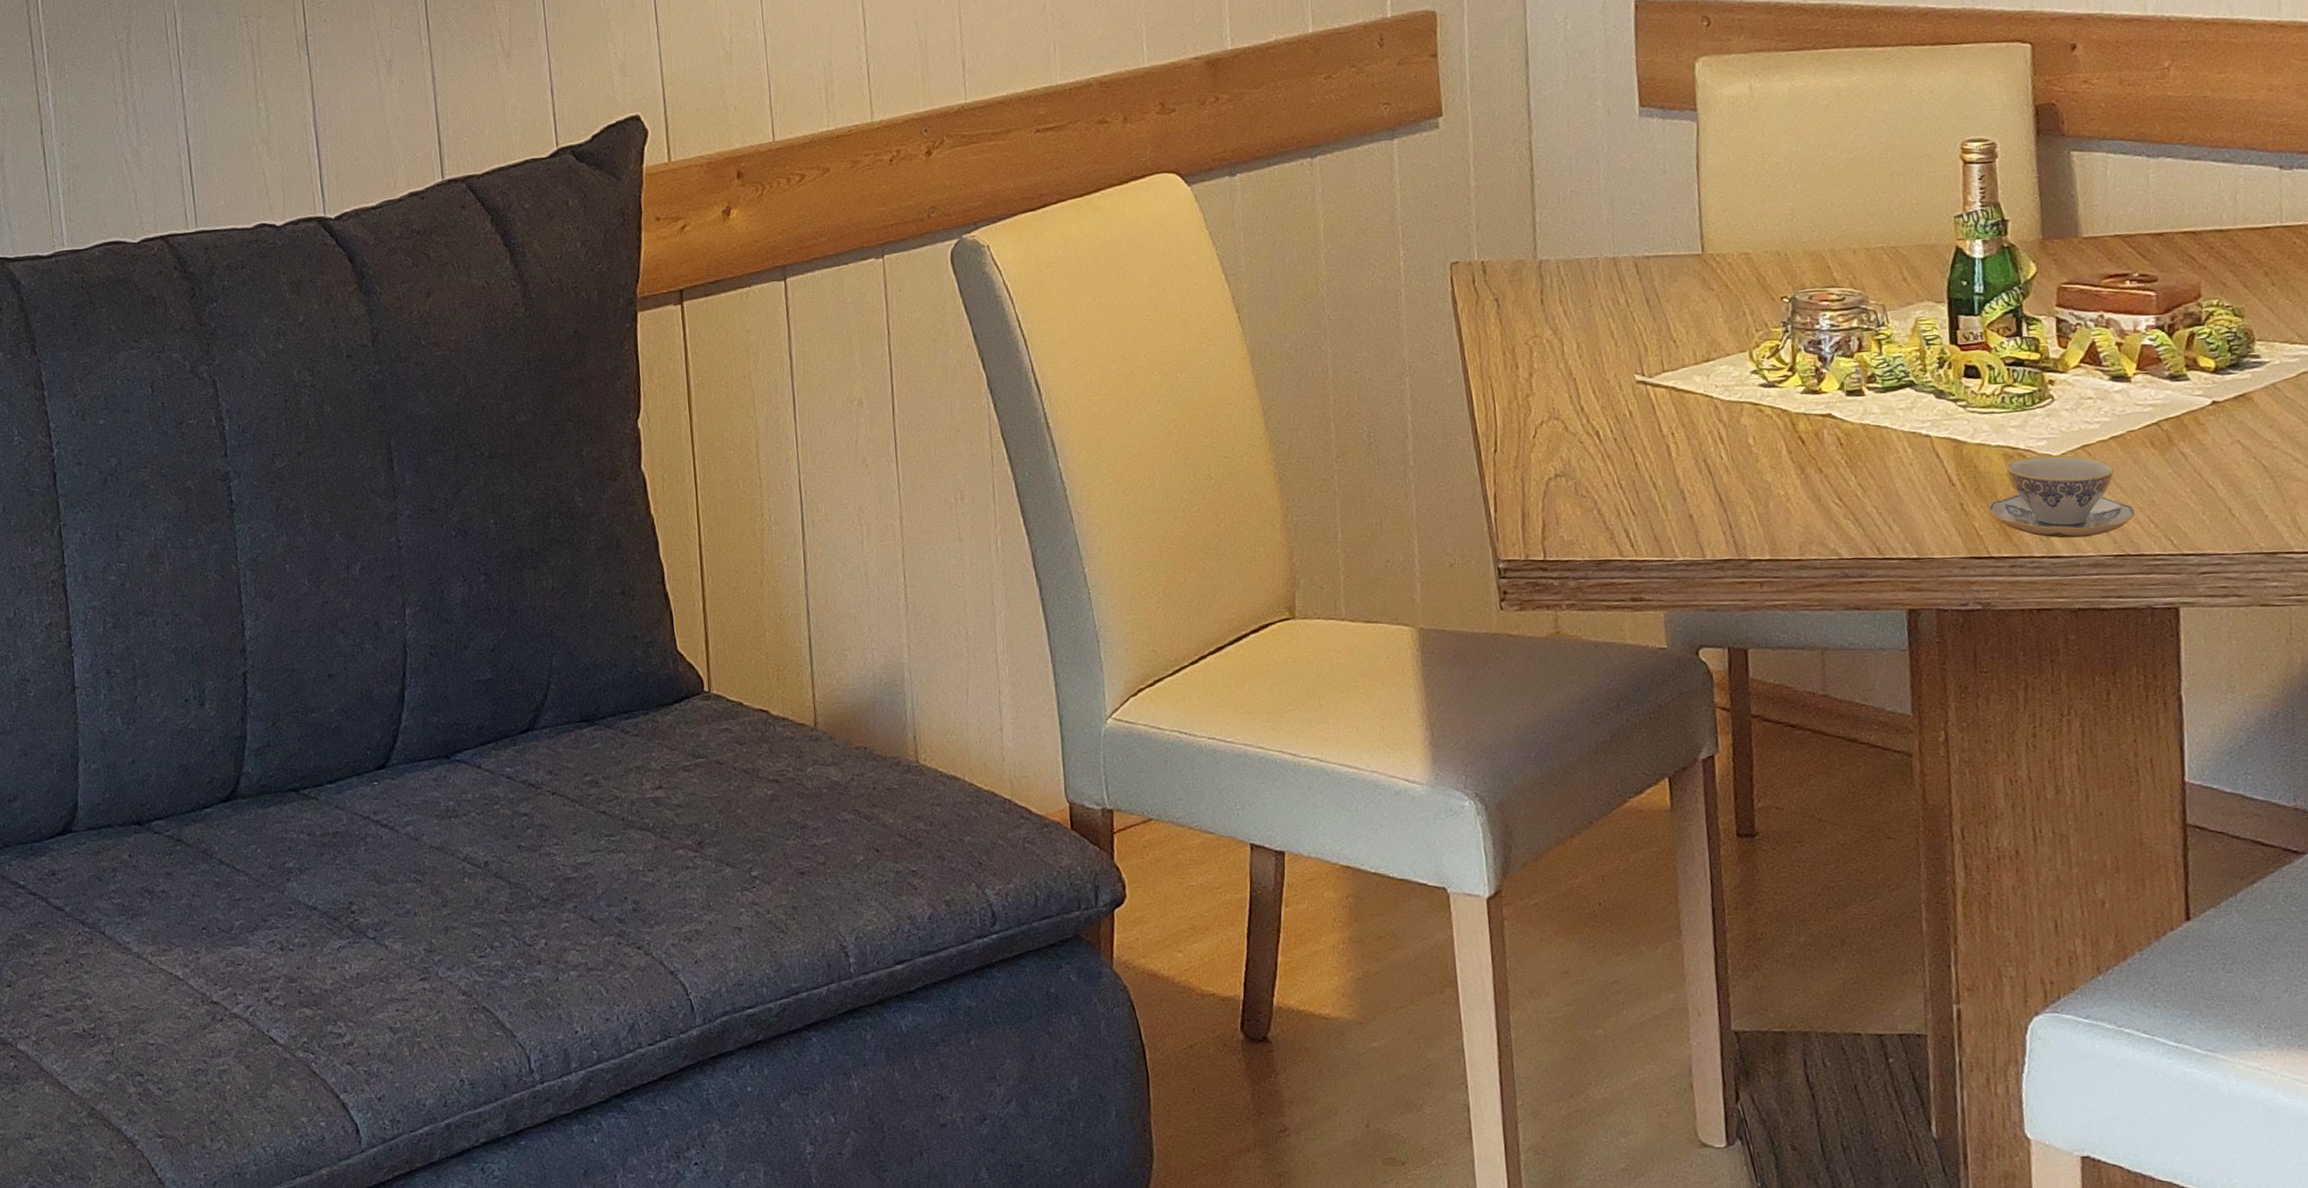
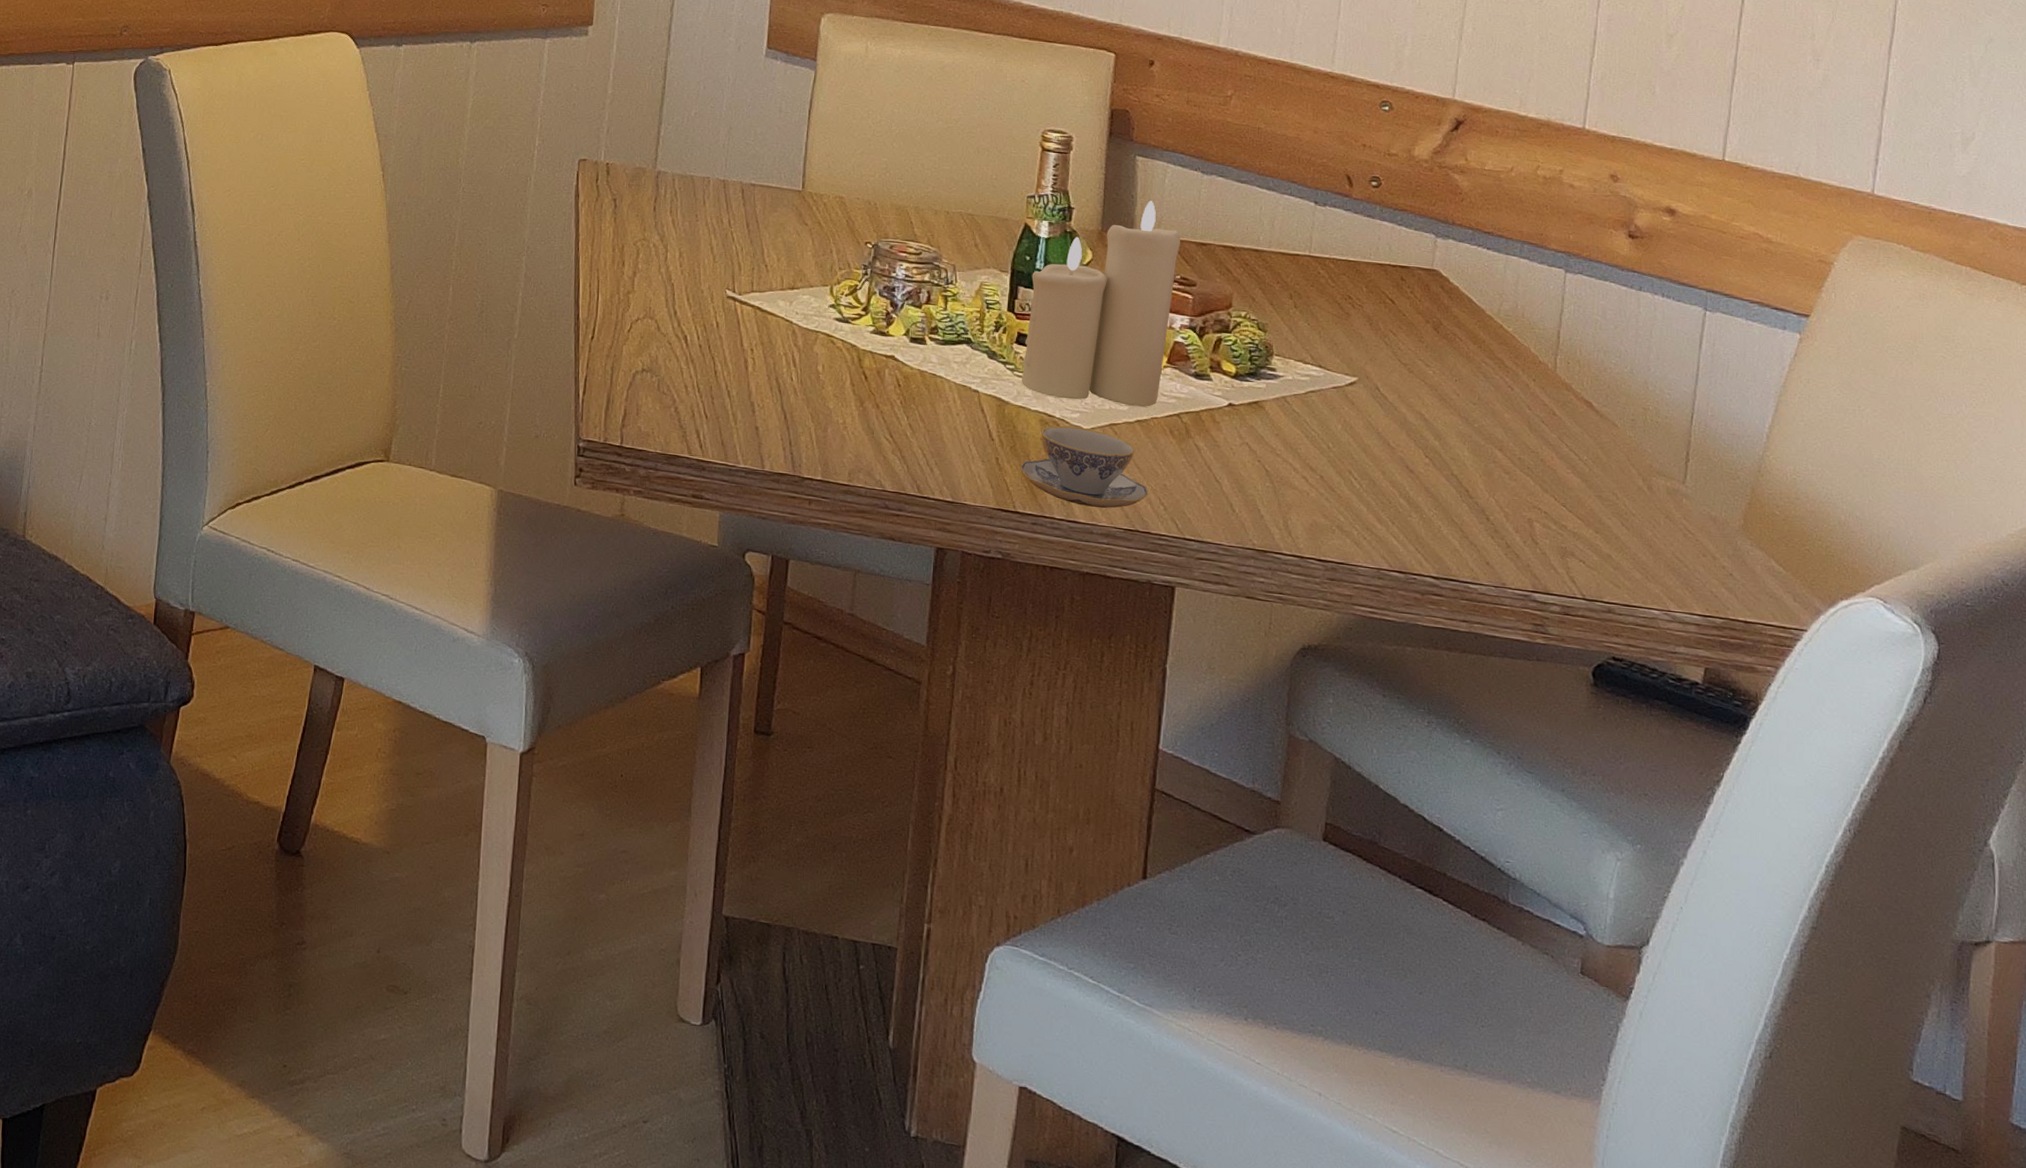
candle: none [1971,197,2135,428] -> present [1021,200,1181,407]

